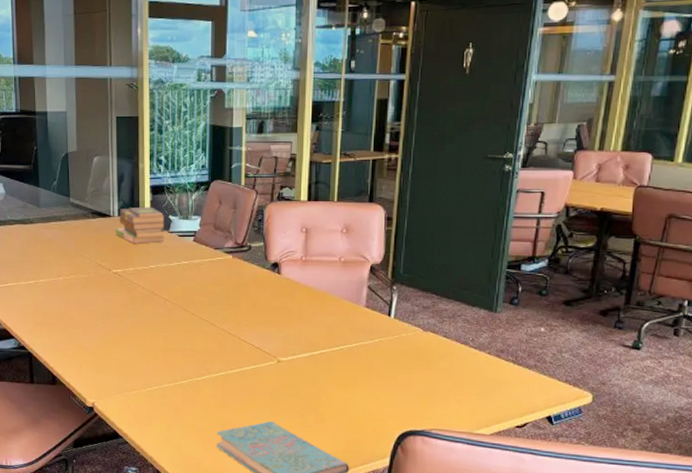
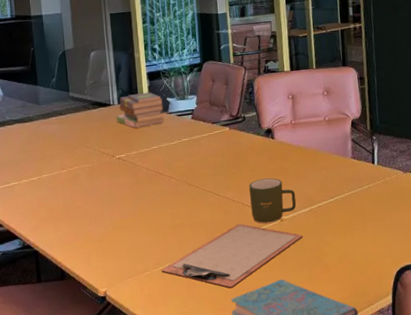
clipboard: none [149,358,300,421] -> present [161,224,303,288]
mug: none [247,315,297,363] -> present [249,178,297,224]

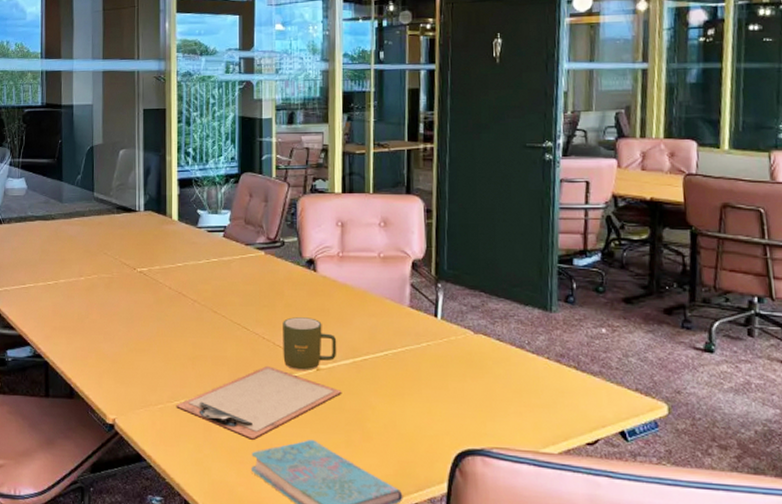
books: present [116,92,167,128] -> none [141,201,196,240]

